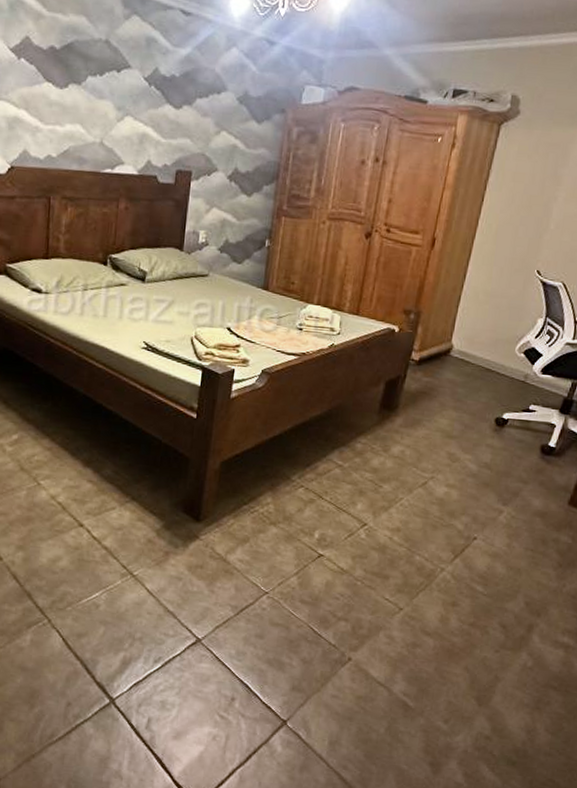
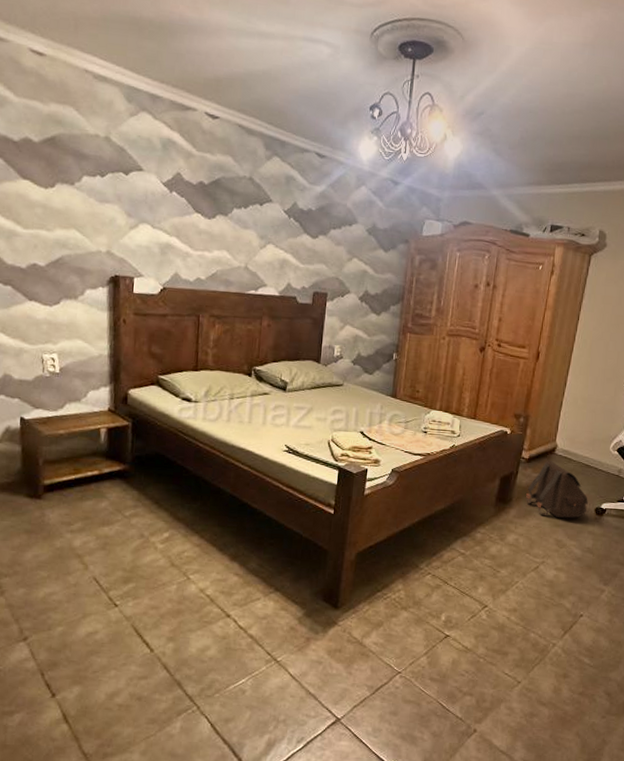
satchel: none [414,363,488,430] -> present [526,461,588,519]

